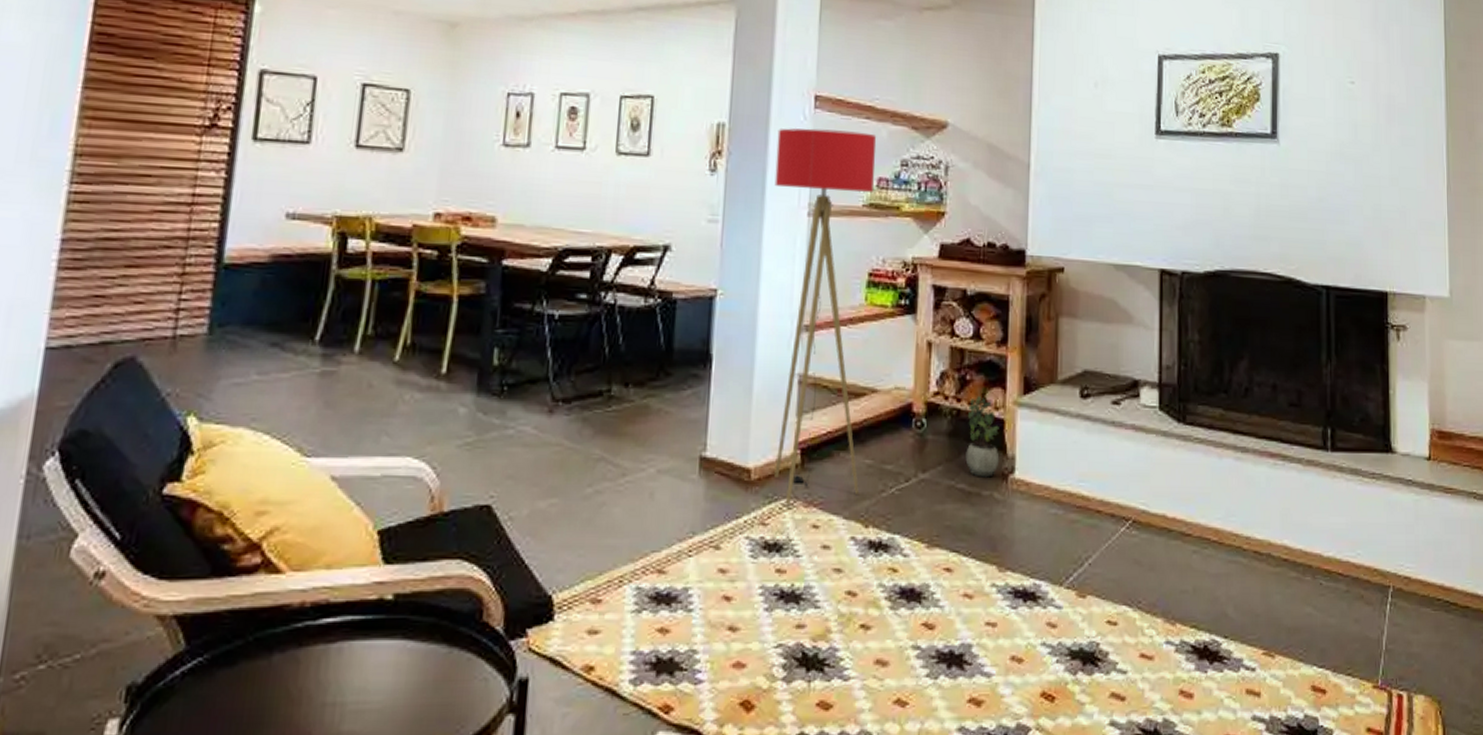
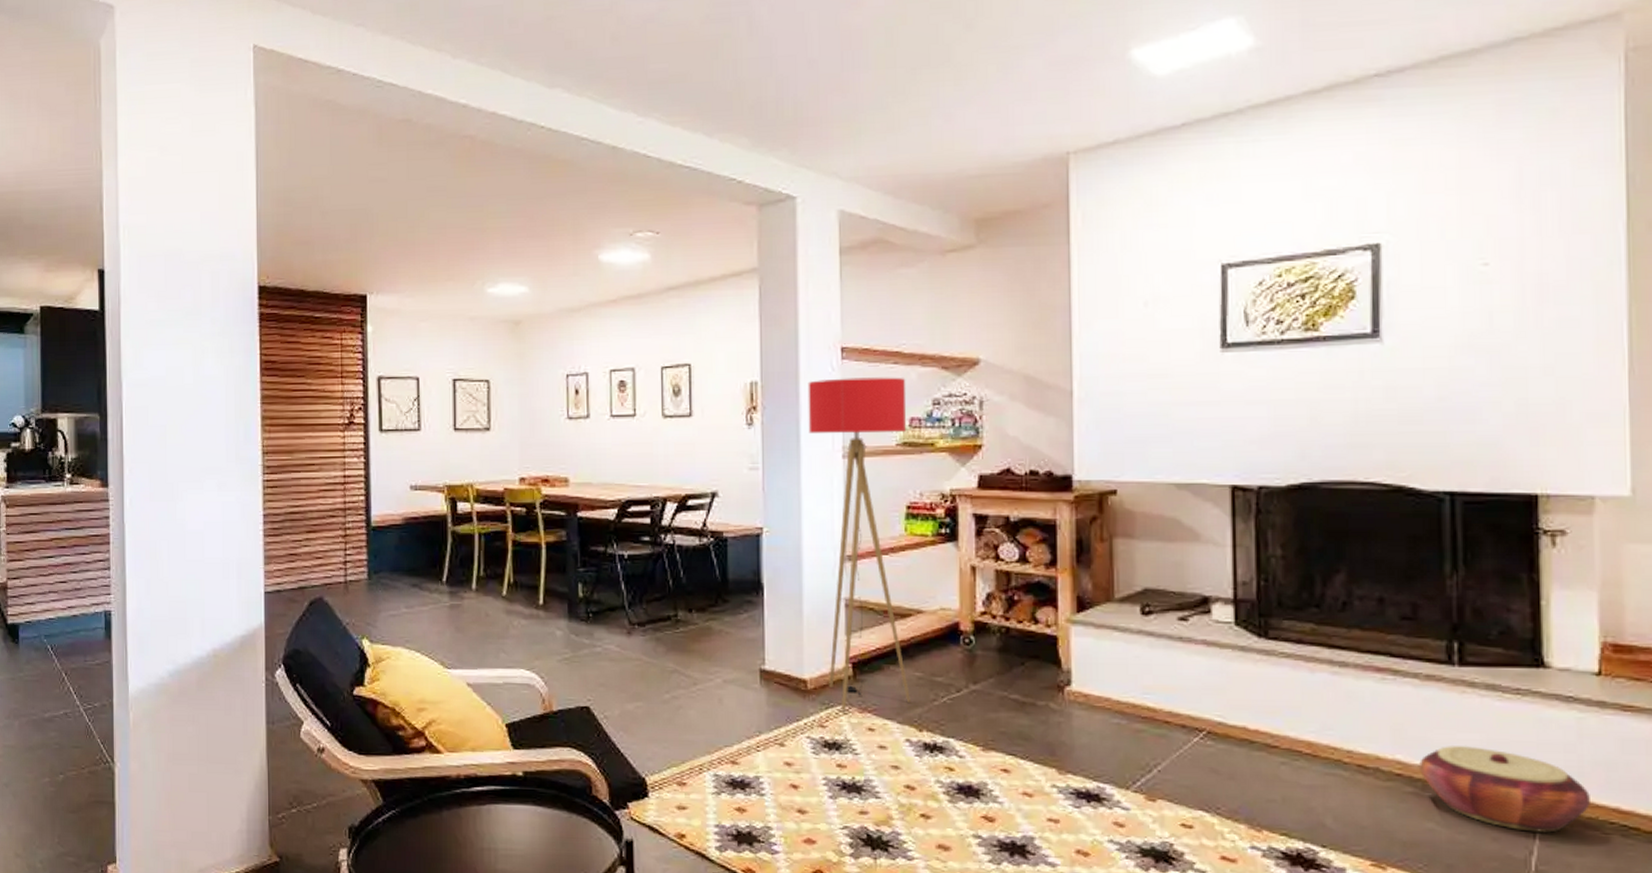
potted plant: present [965,396,1000,478] -> none [1017,615,1054,689]
woven basket: none [1301,530,1424,612] -> present [1419,746,1590,833]

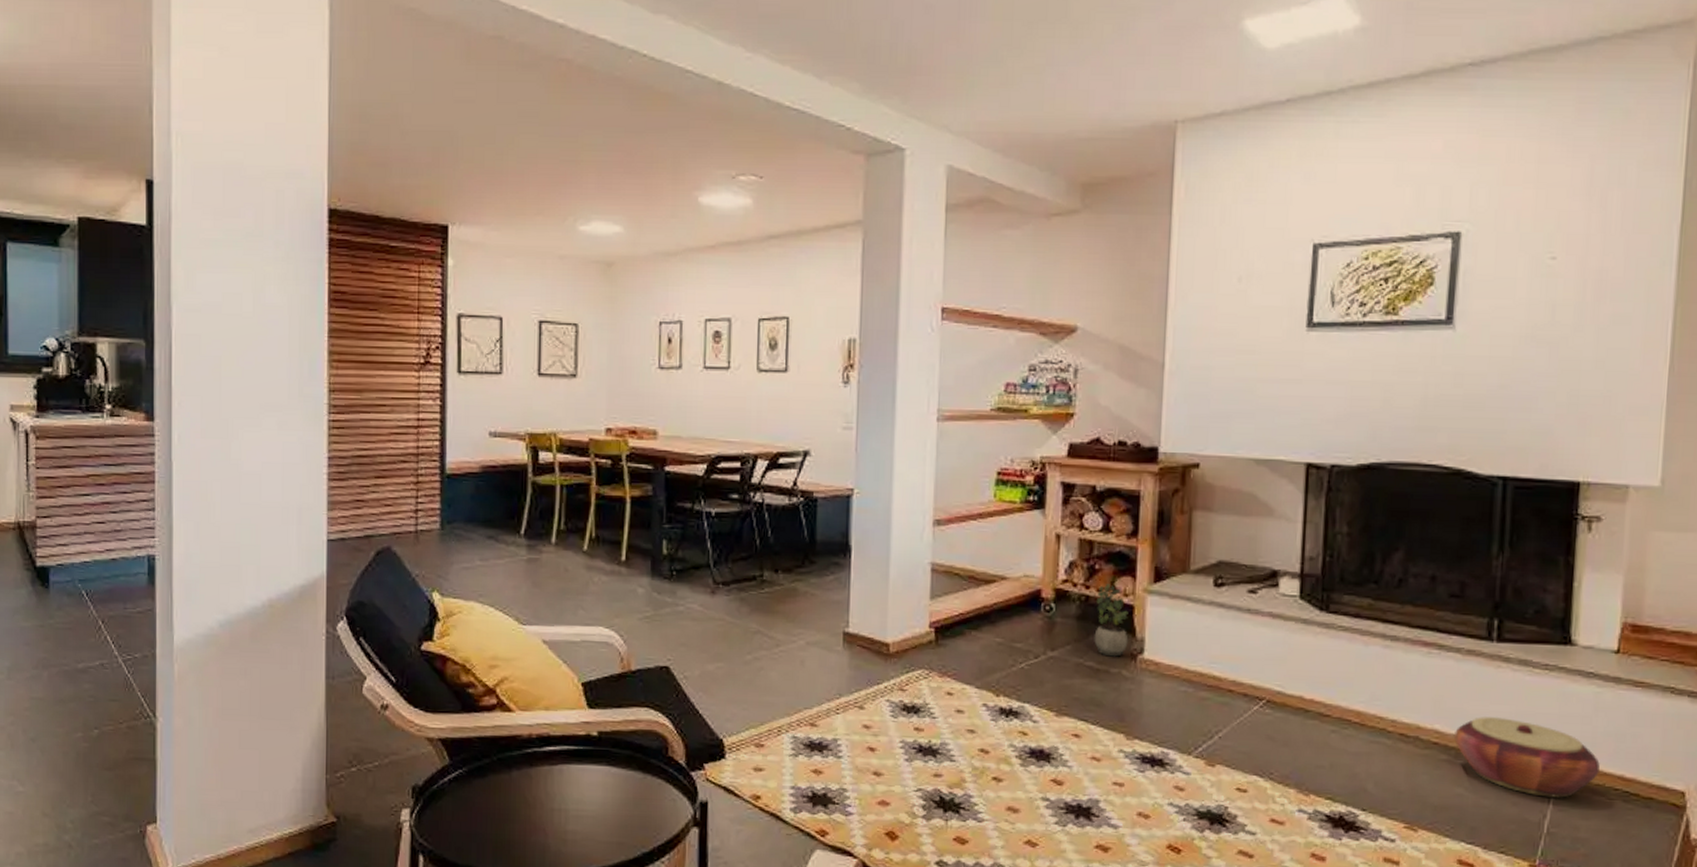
floor lamp: present [808,377,910,712] -> none [904,339,1004,676]
potted plant: none [1017,615,1054,689] -> present [1094,584,1128,657]

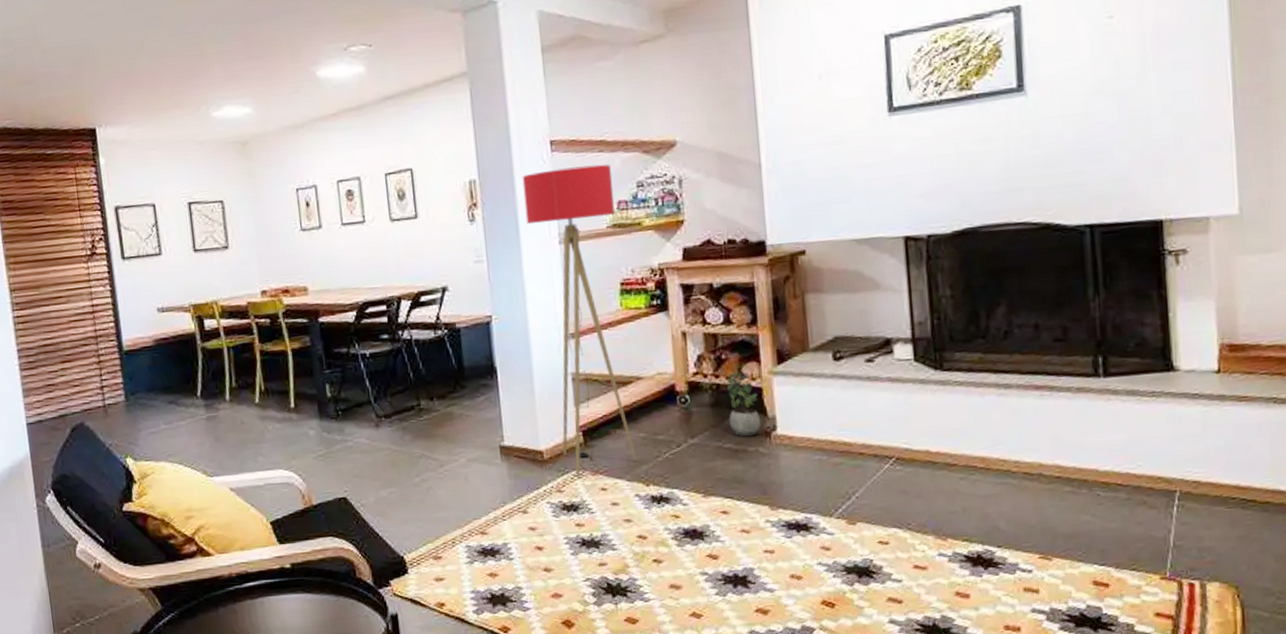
floor lamp: none [904,339,1004,676] -> present [522,164,637,476]
woven basket: present [1454,717,1600,798] -> none [1075,446,1215,514]

